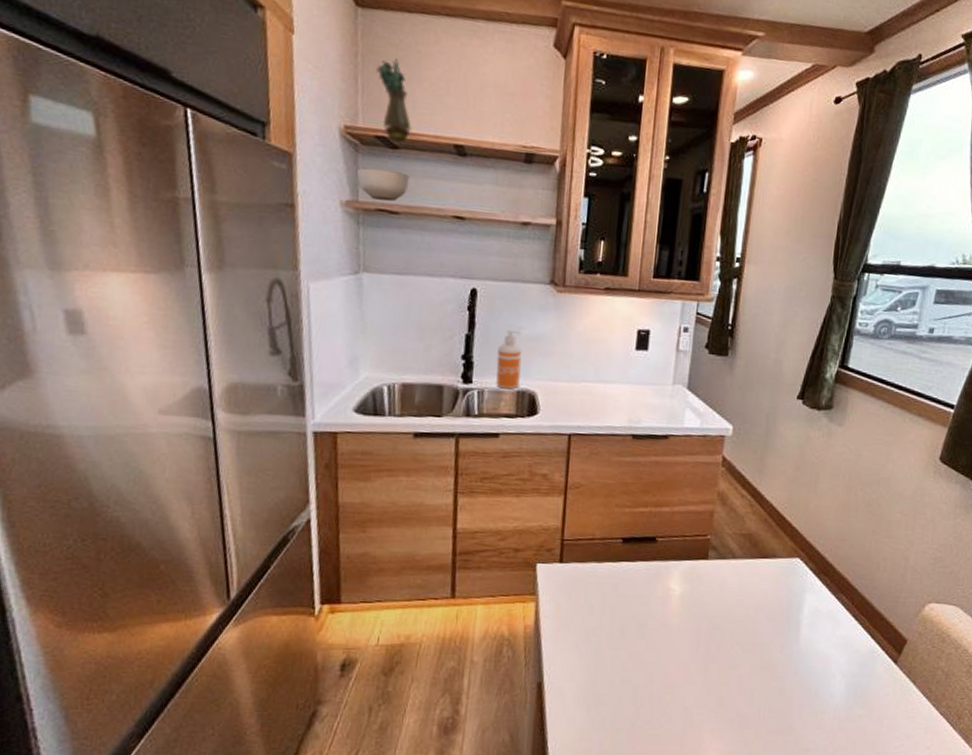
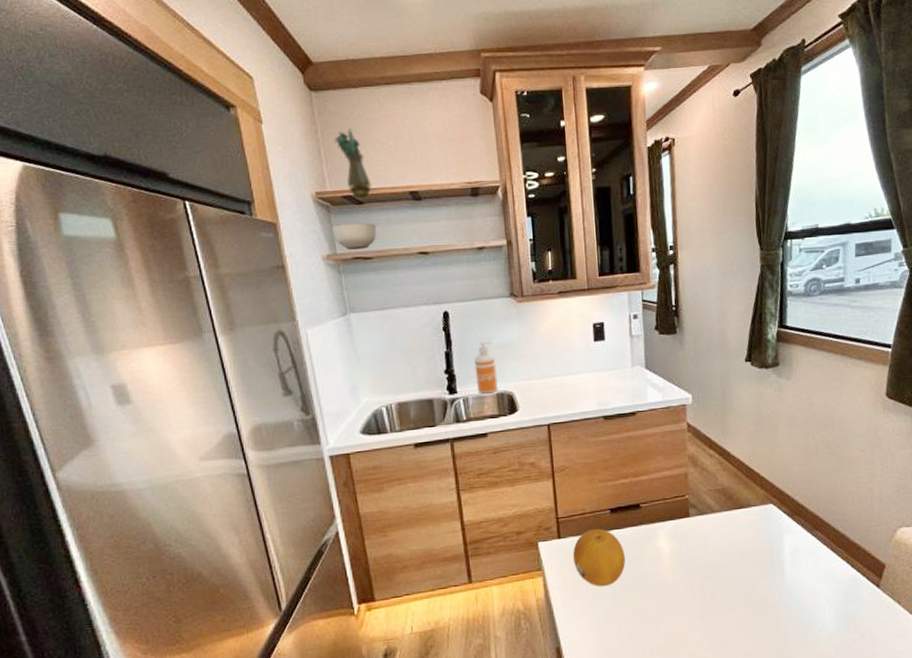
fruit: none [572,558,631,623] -> present [572,529,625,587]

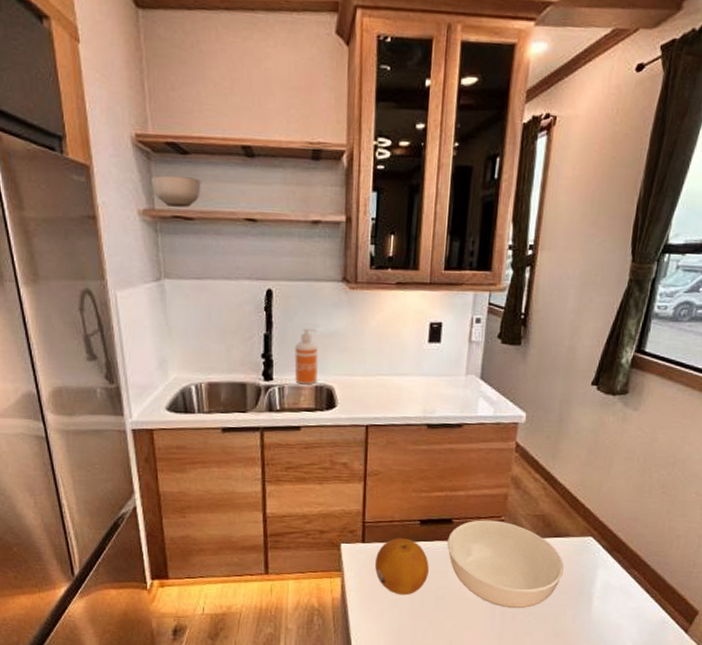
vase: present [335,129,372,198] -> none [161,61,199,148]
bowl: none [638,499,753,586] -> present [447,520,565,609]

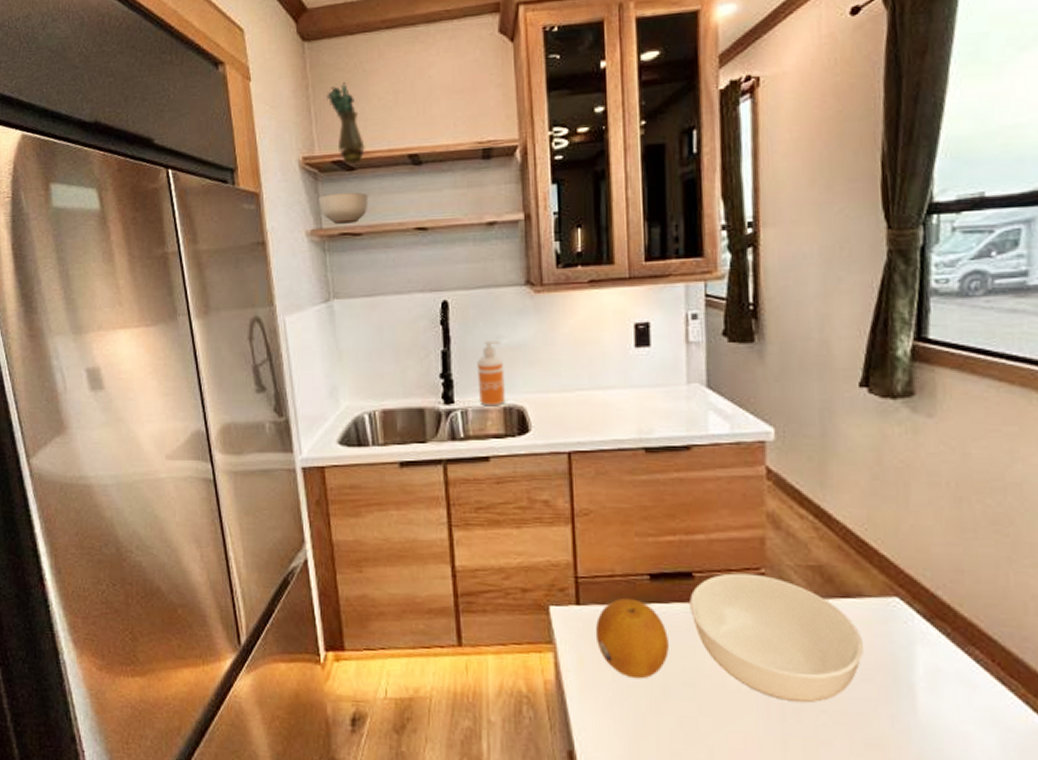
vase: none [161,61,199,148] -> present [327,83,365,164]

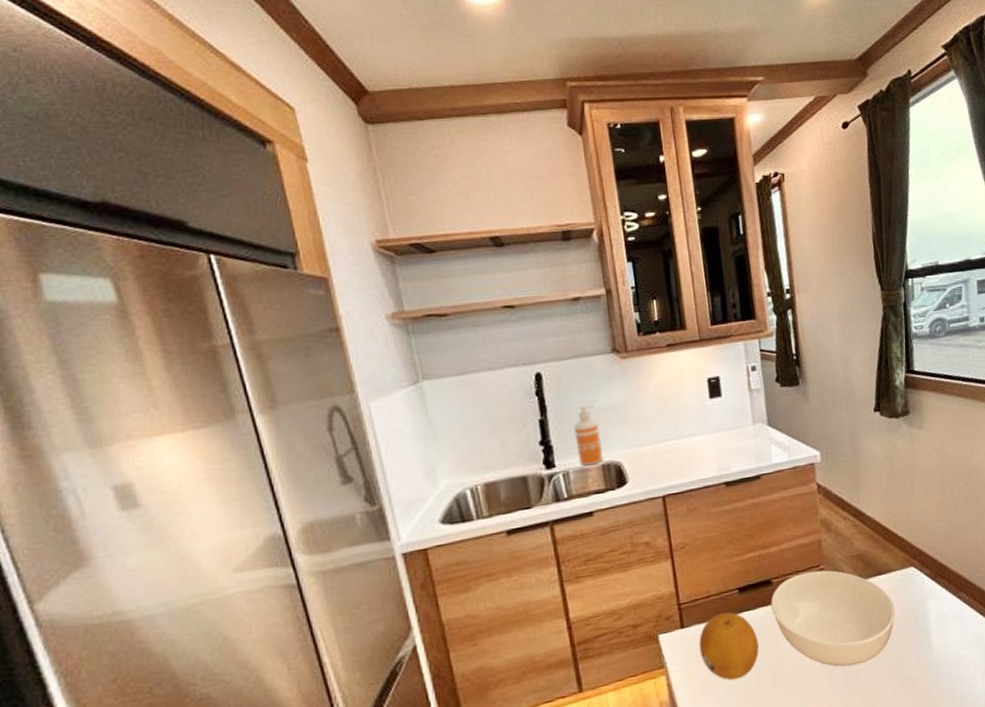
bowl: present [317,193,369,224] -> none [396,274,453,306]
vase: present [327,83,365,164] -> none [398,167,445,246]

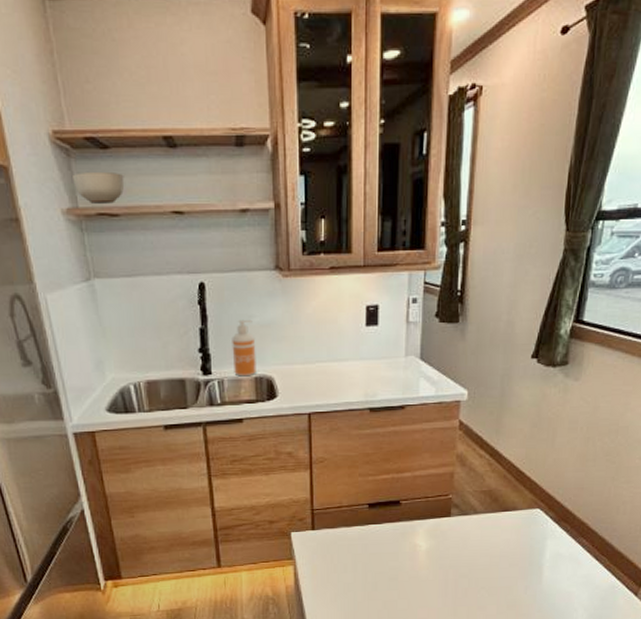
bowl: none [396,274,453,306] -> present [71,172,125,204]
fruit: present [699,612,759,680] -> none [325,523,380,579]
bowl: present [771,570,896,667] -> none [397,499,514,584]

